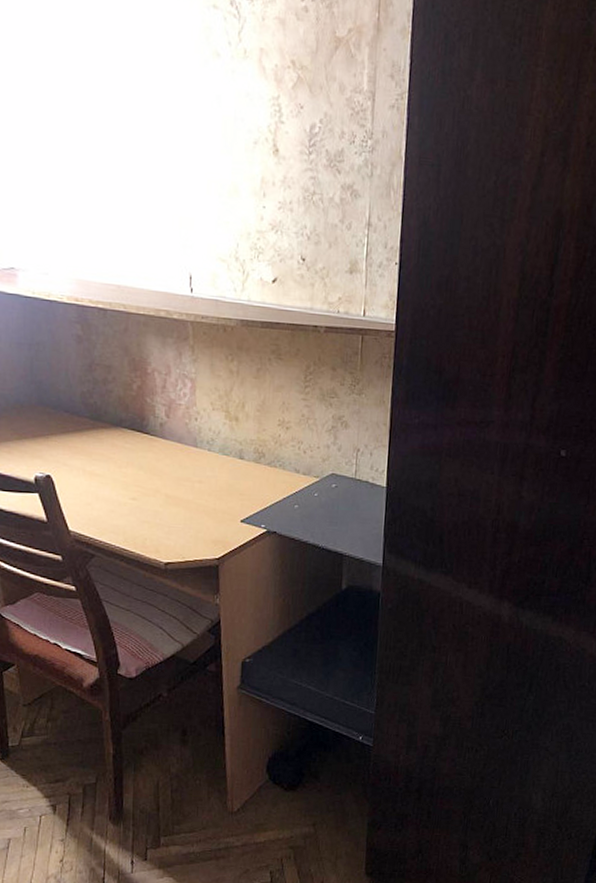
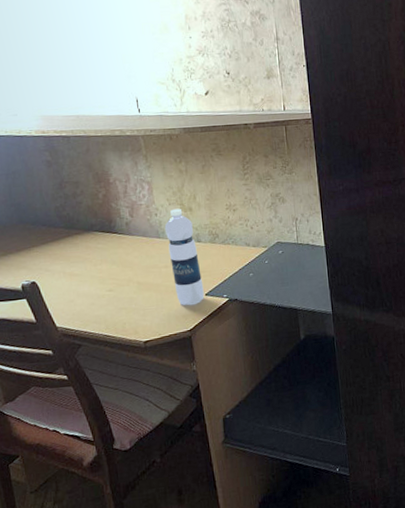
water bottle: none [204,415,240,531] -> present [164,208,204,306]

